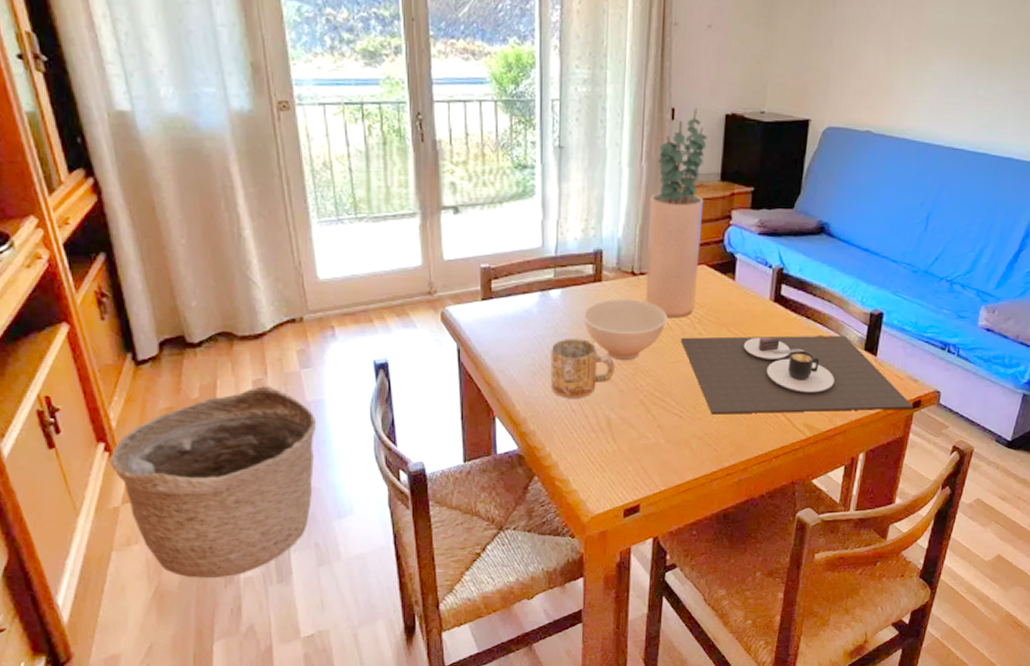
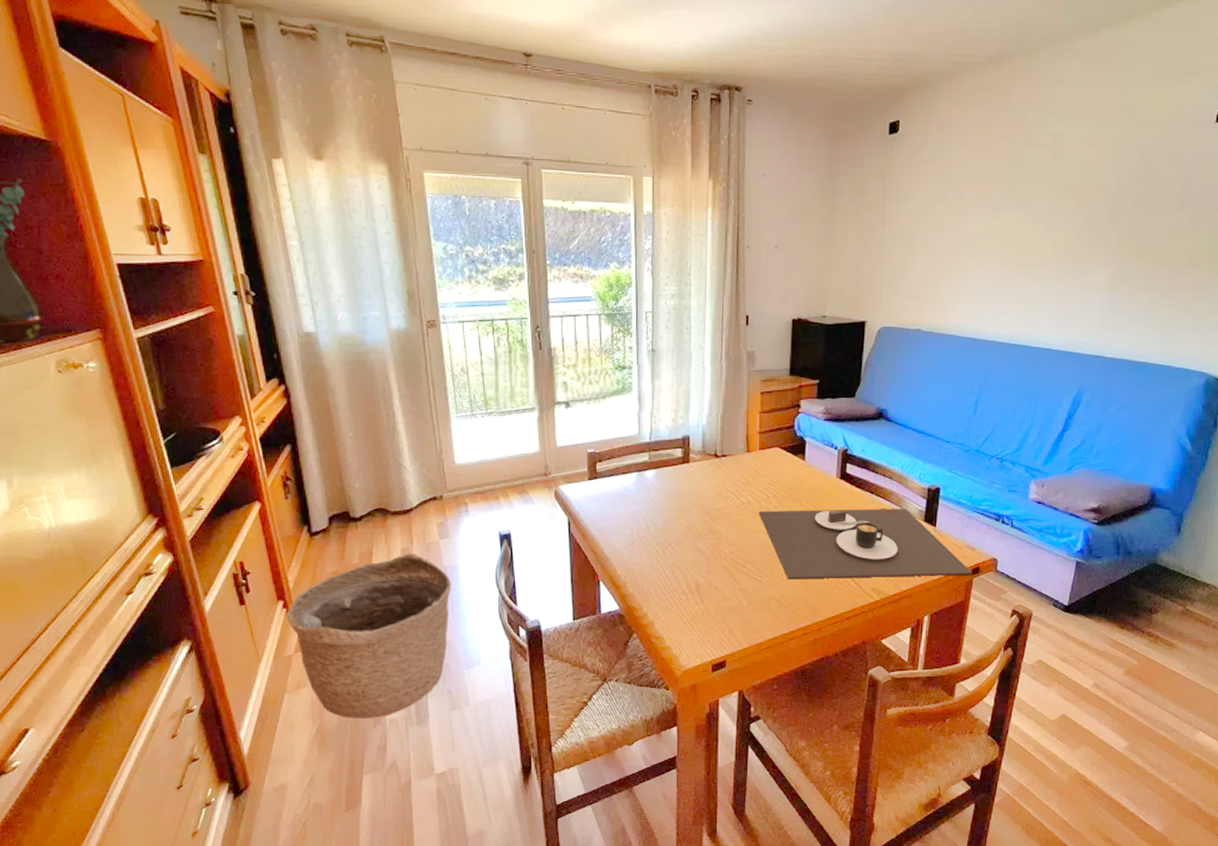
mug: present [550,337,615,398] -> none [646,511,702,564]
bowl: present [582,298,668,360] -> none [673,477,747,531]
vase: present [645,108,708,318] -> none [727,315,778,494]

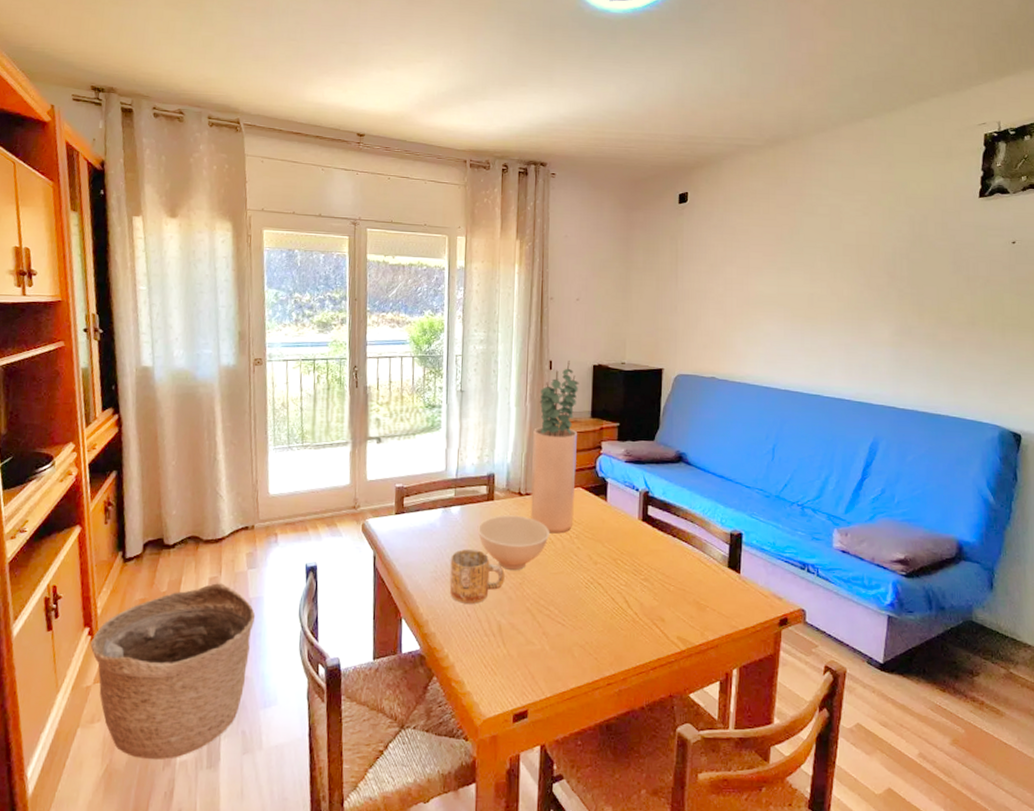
mug: none [646,511,702,564] -> present [449,548,505,604]
bowl: none [673,477,747,531] -> present [477,515,550,570]
vase: none [727,315,778,494] -> present [531,361,579,534]
place setting: present [758,508,973,580] -> none [561,551,781,626]

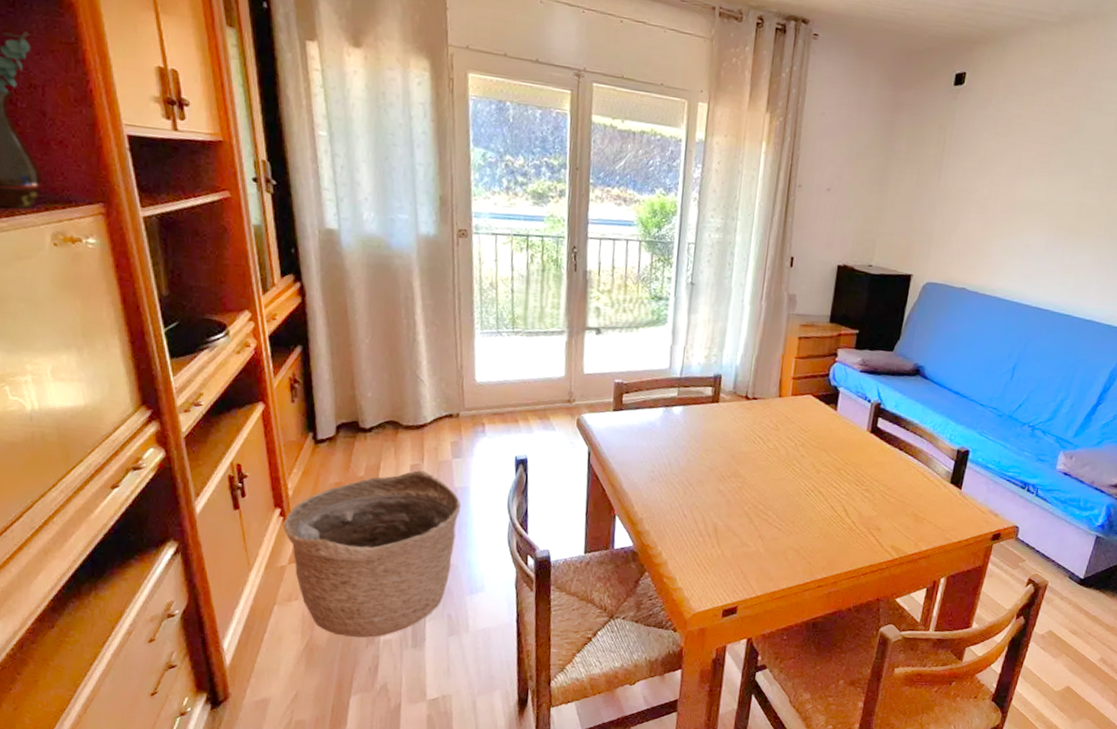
mug: present [449,548,505,604] -> none [666,450,725,505]
bowl: present [477,515,550,570] -> none [699,418,775,474]
vase: present [531,361,579,534] -> none [756,258,821,441]

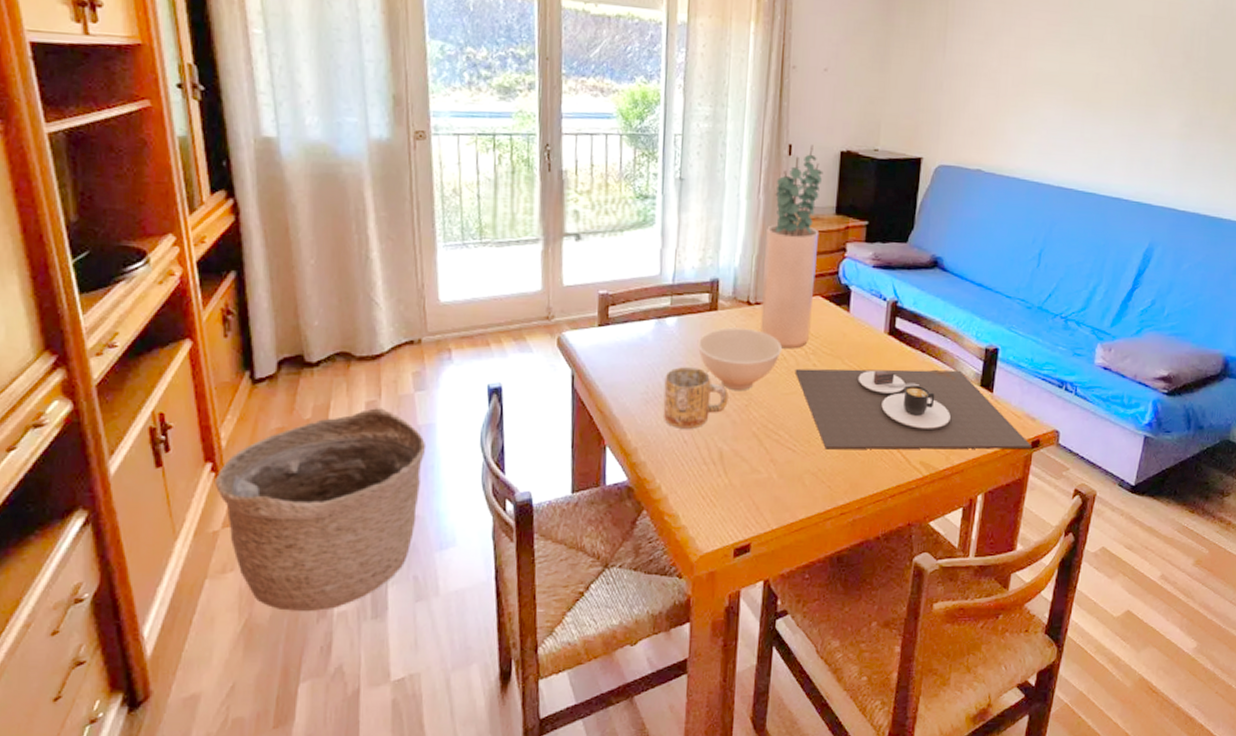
mug: none [666,450,725,505] -> present [663,366,728,429]
bowl: none [699,418,775,474] -> present [697,327,783,390]
vase: none [756,258,821,441] -> present [760,145,824,349]
place setting: none [784,458,994,541] -> present [795,368,1033,450]

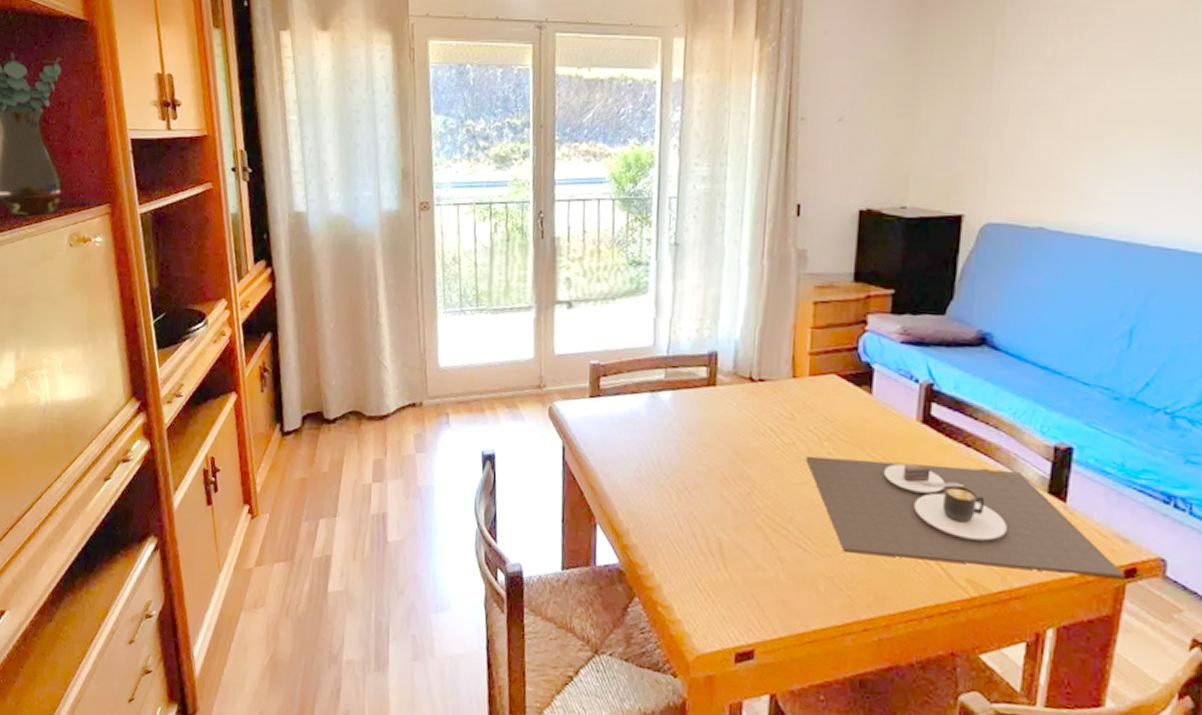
basket: present [215,408,427,611] -> none [250,466,426,656]
mug: present [663,366,728,429] -> none [656,445,729,514]
bowl: present [697,327,783,390] -> none [693,405,791,476]
vase: present [760,145,824,349] -> none [765,204,838,433]

